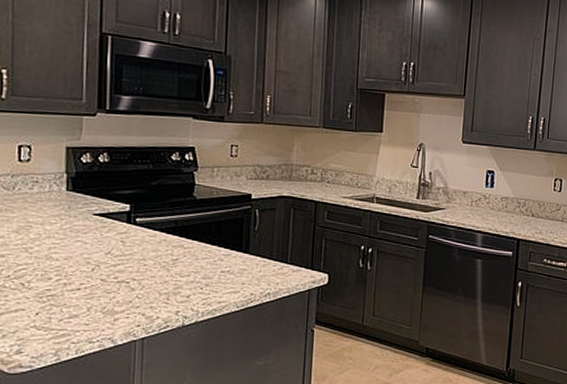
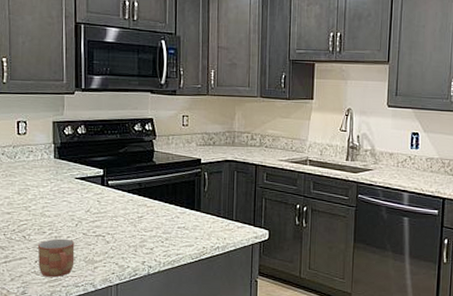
mug: none [40,286,90,332] -> present [37,238,75,277]

